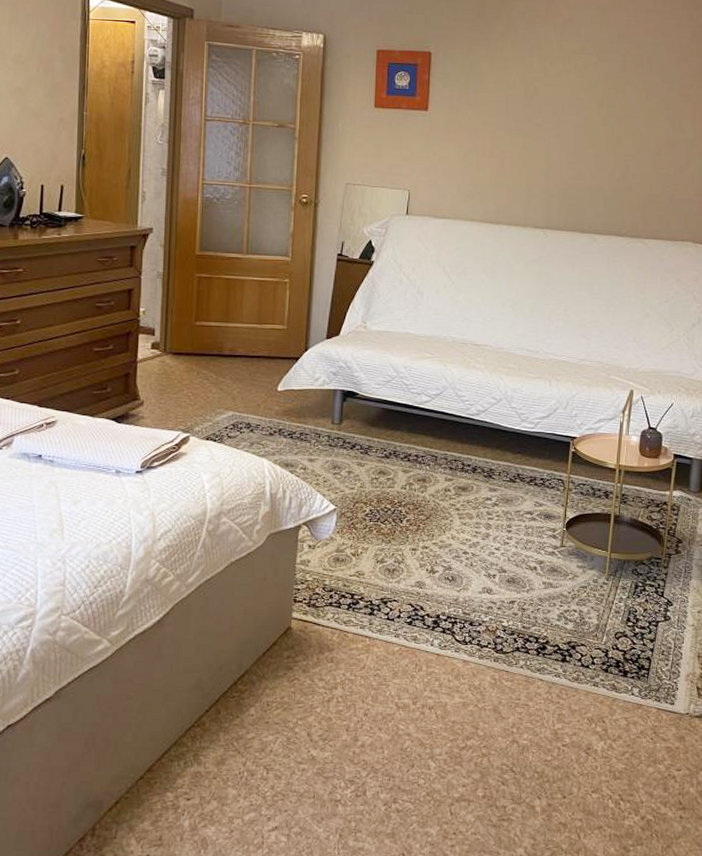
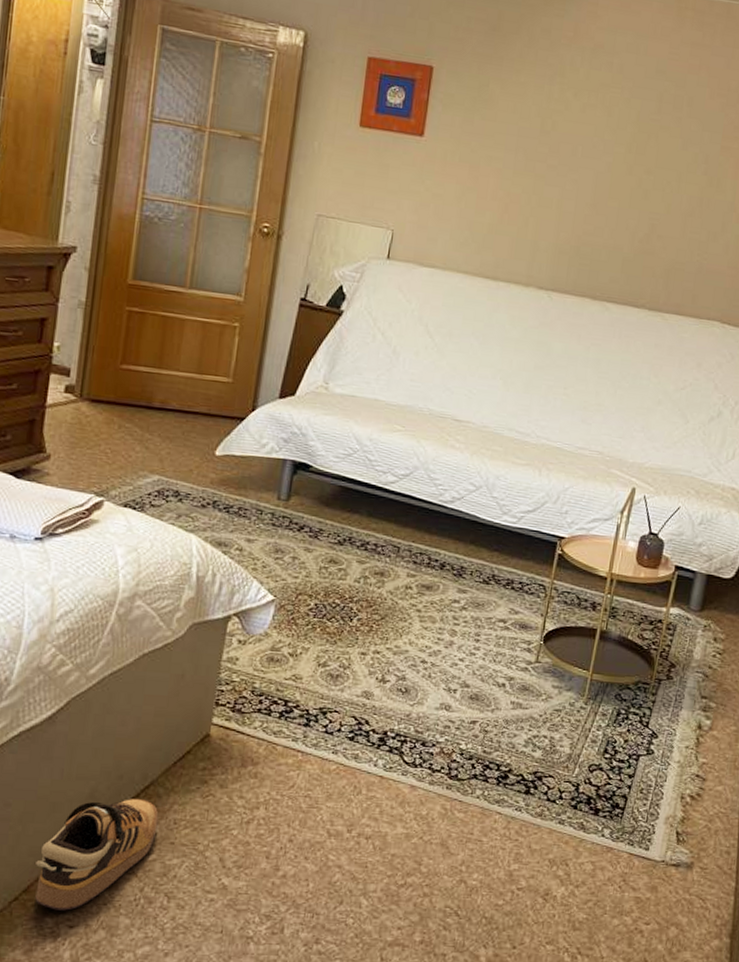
shoe: none [156,686,254,786] -> present [35,799,159,911]

